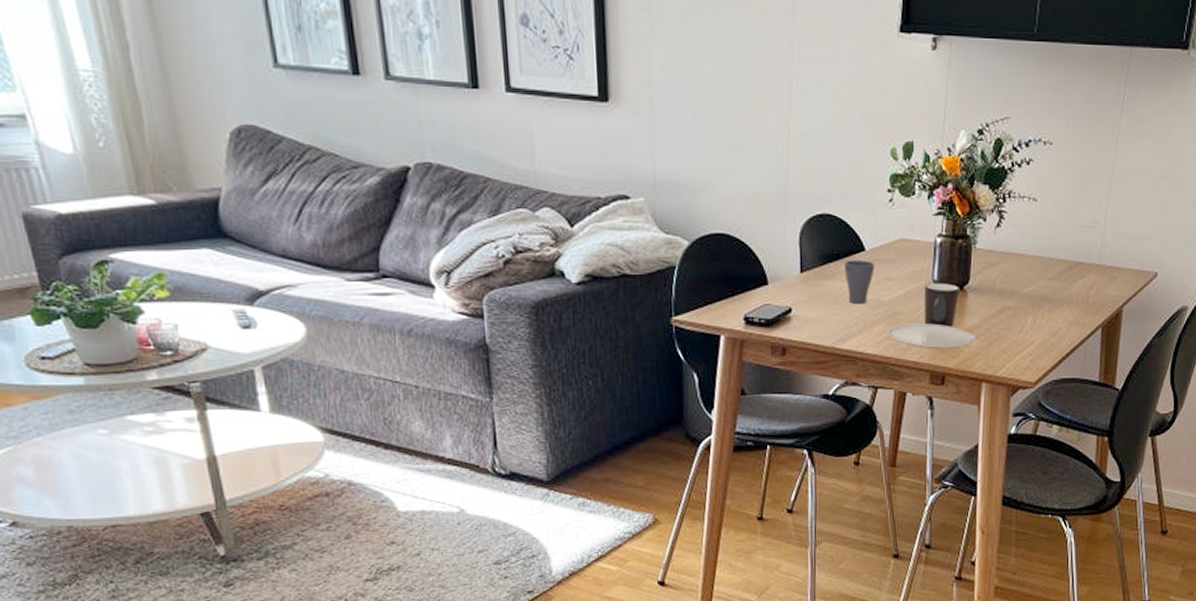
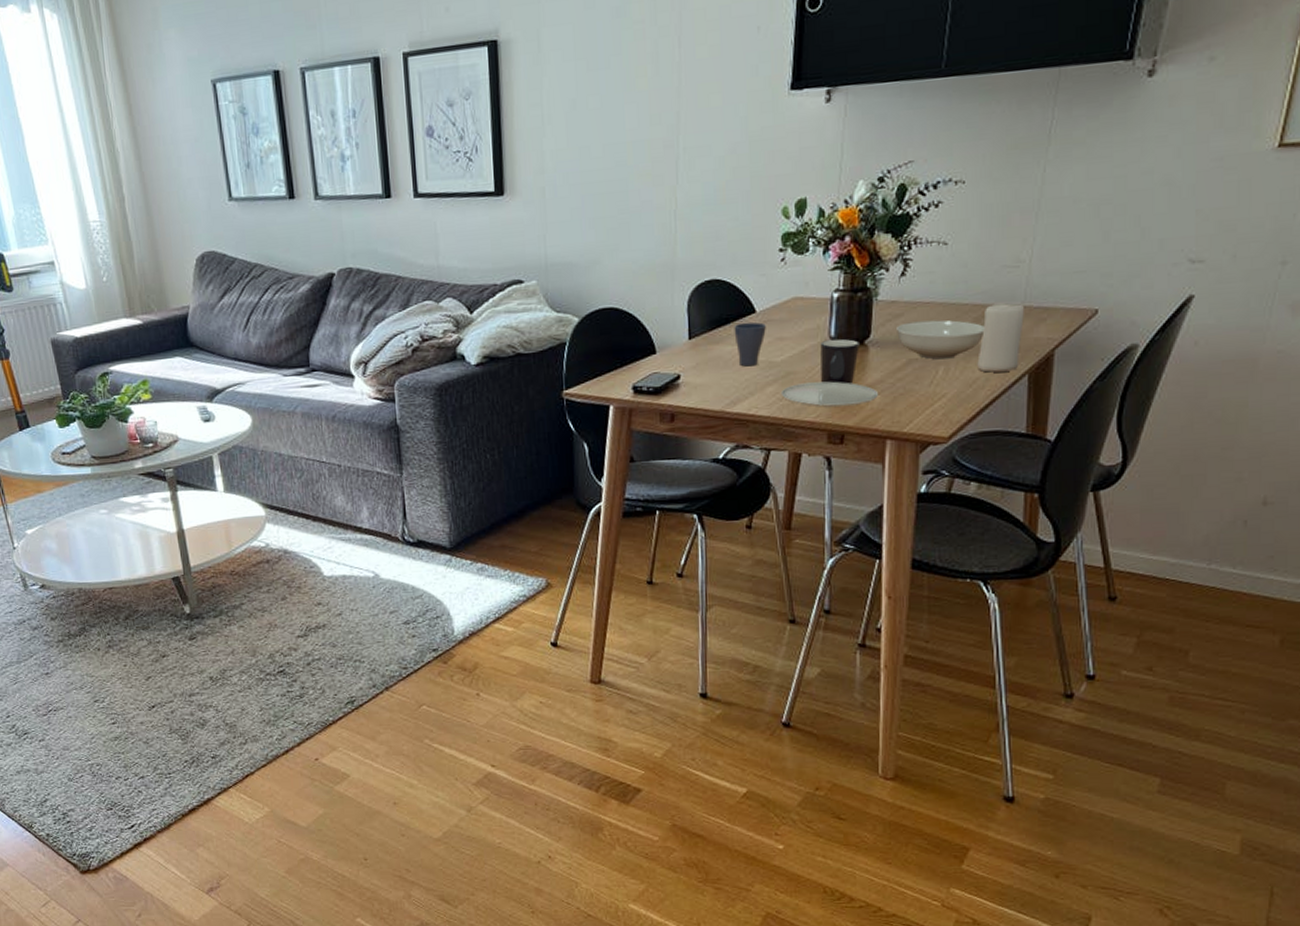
bowl: none [992,271,1067,309] -> present [897,320,985,360]
candle: none [1060,261,1099,324] -> present [977,303,1024,373]

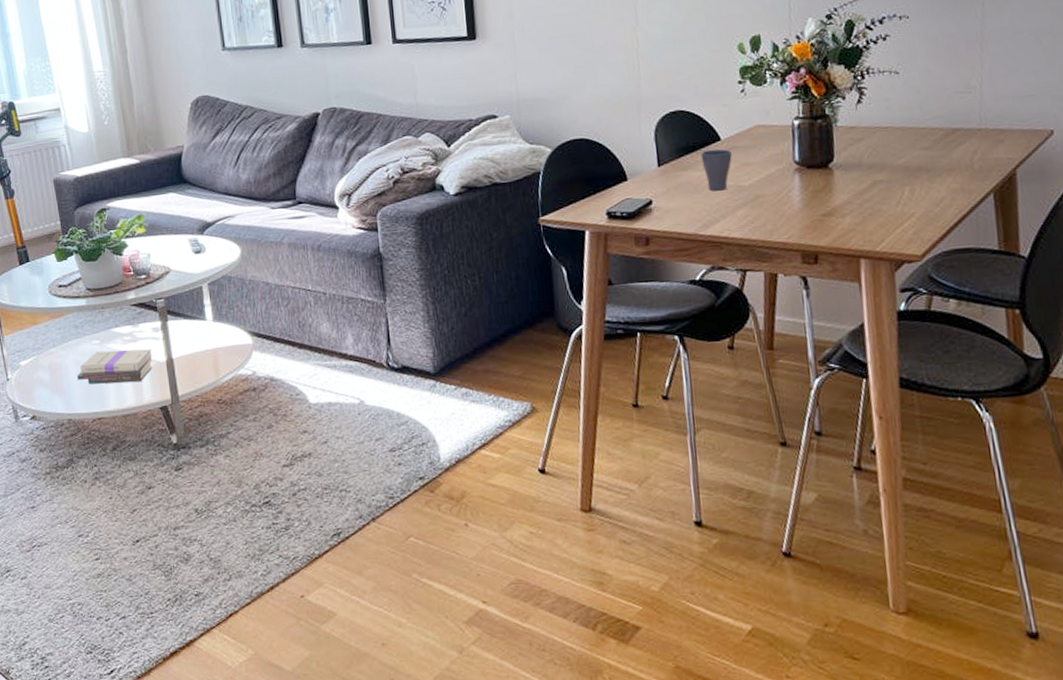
books: none [86,519,163,554] -> present [77,349,153,385]
plate: present [780,381,879,408] -> none [751,203,849,229]
mug: present [820,338,859,385] -> none [786,163,825,206]
bowl: present [897,320,985,360] -> none [858,143,945,181]
candle: present [977,303,1024,373] -> none [941,126,983,192]

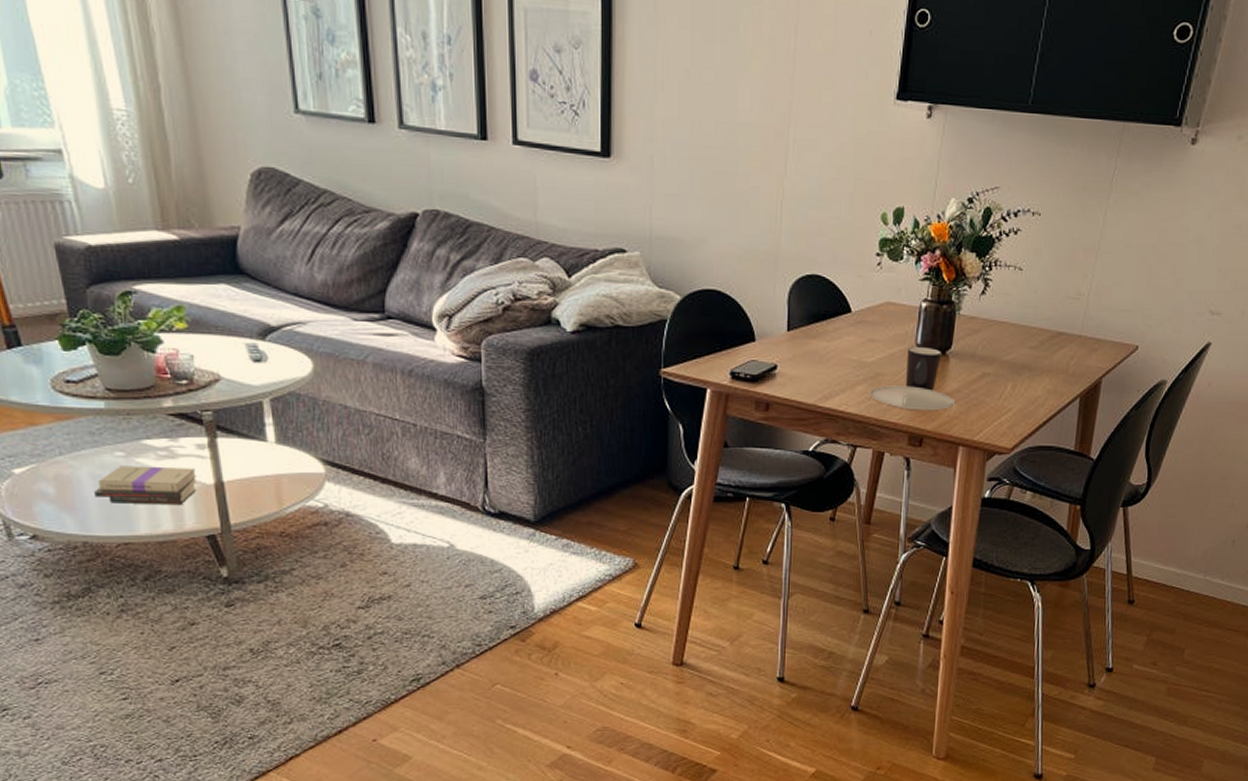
cup: present [700,149,732,191] -> none [830,320,860,364]
plate: none [751,203,849,229] -> present [869,385,956,412]
mug: none [786,163,825,206] -> present [905,346,942,391]

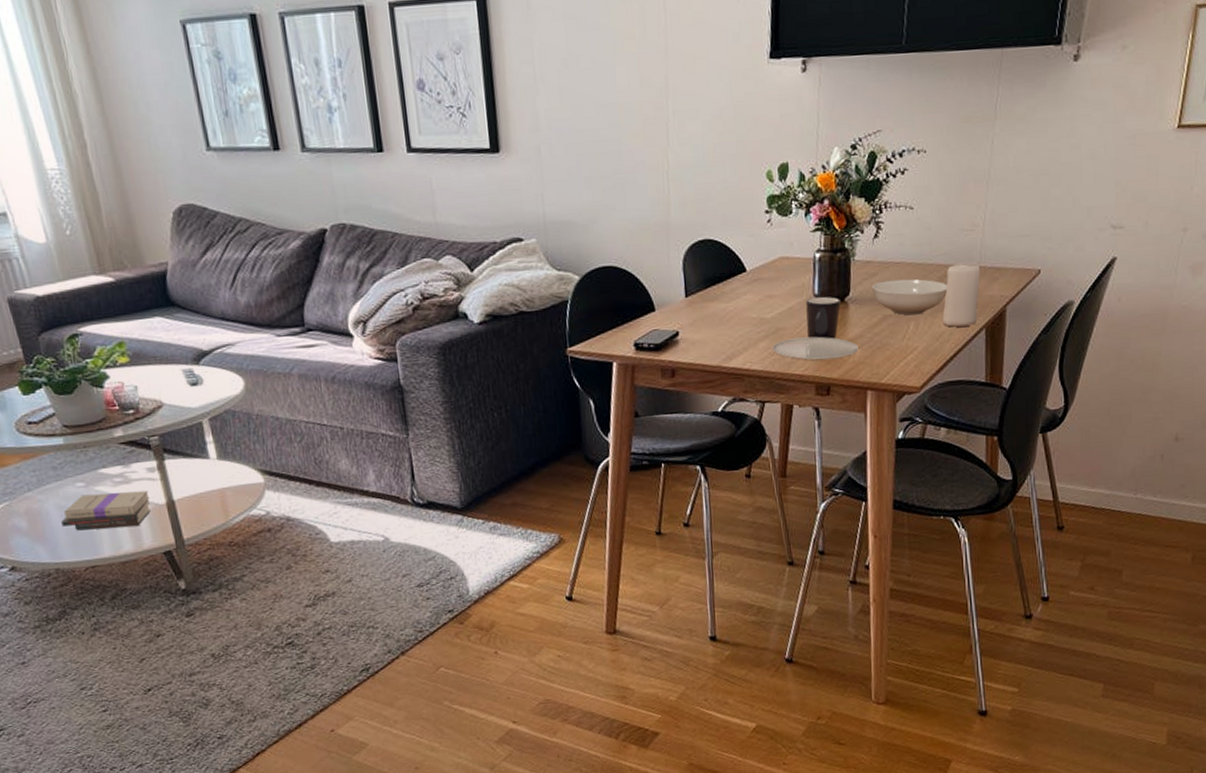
bowl: none [974,338,1048,376] -> present [872,278,948,316]
candle: none [1039,331,1081,393] -> present [942,264,980,327]

